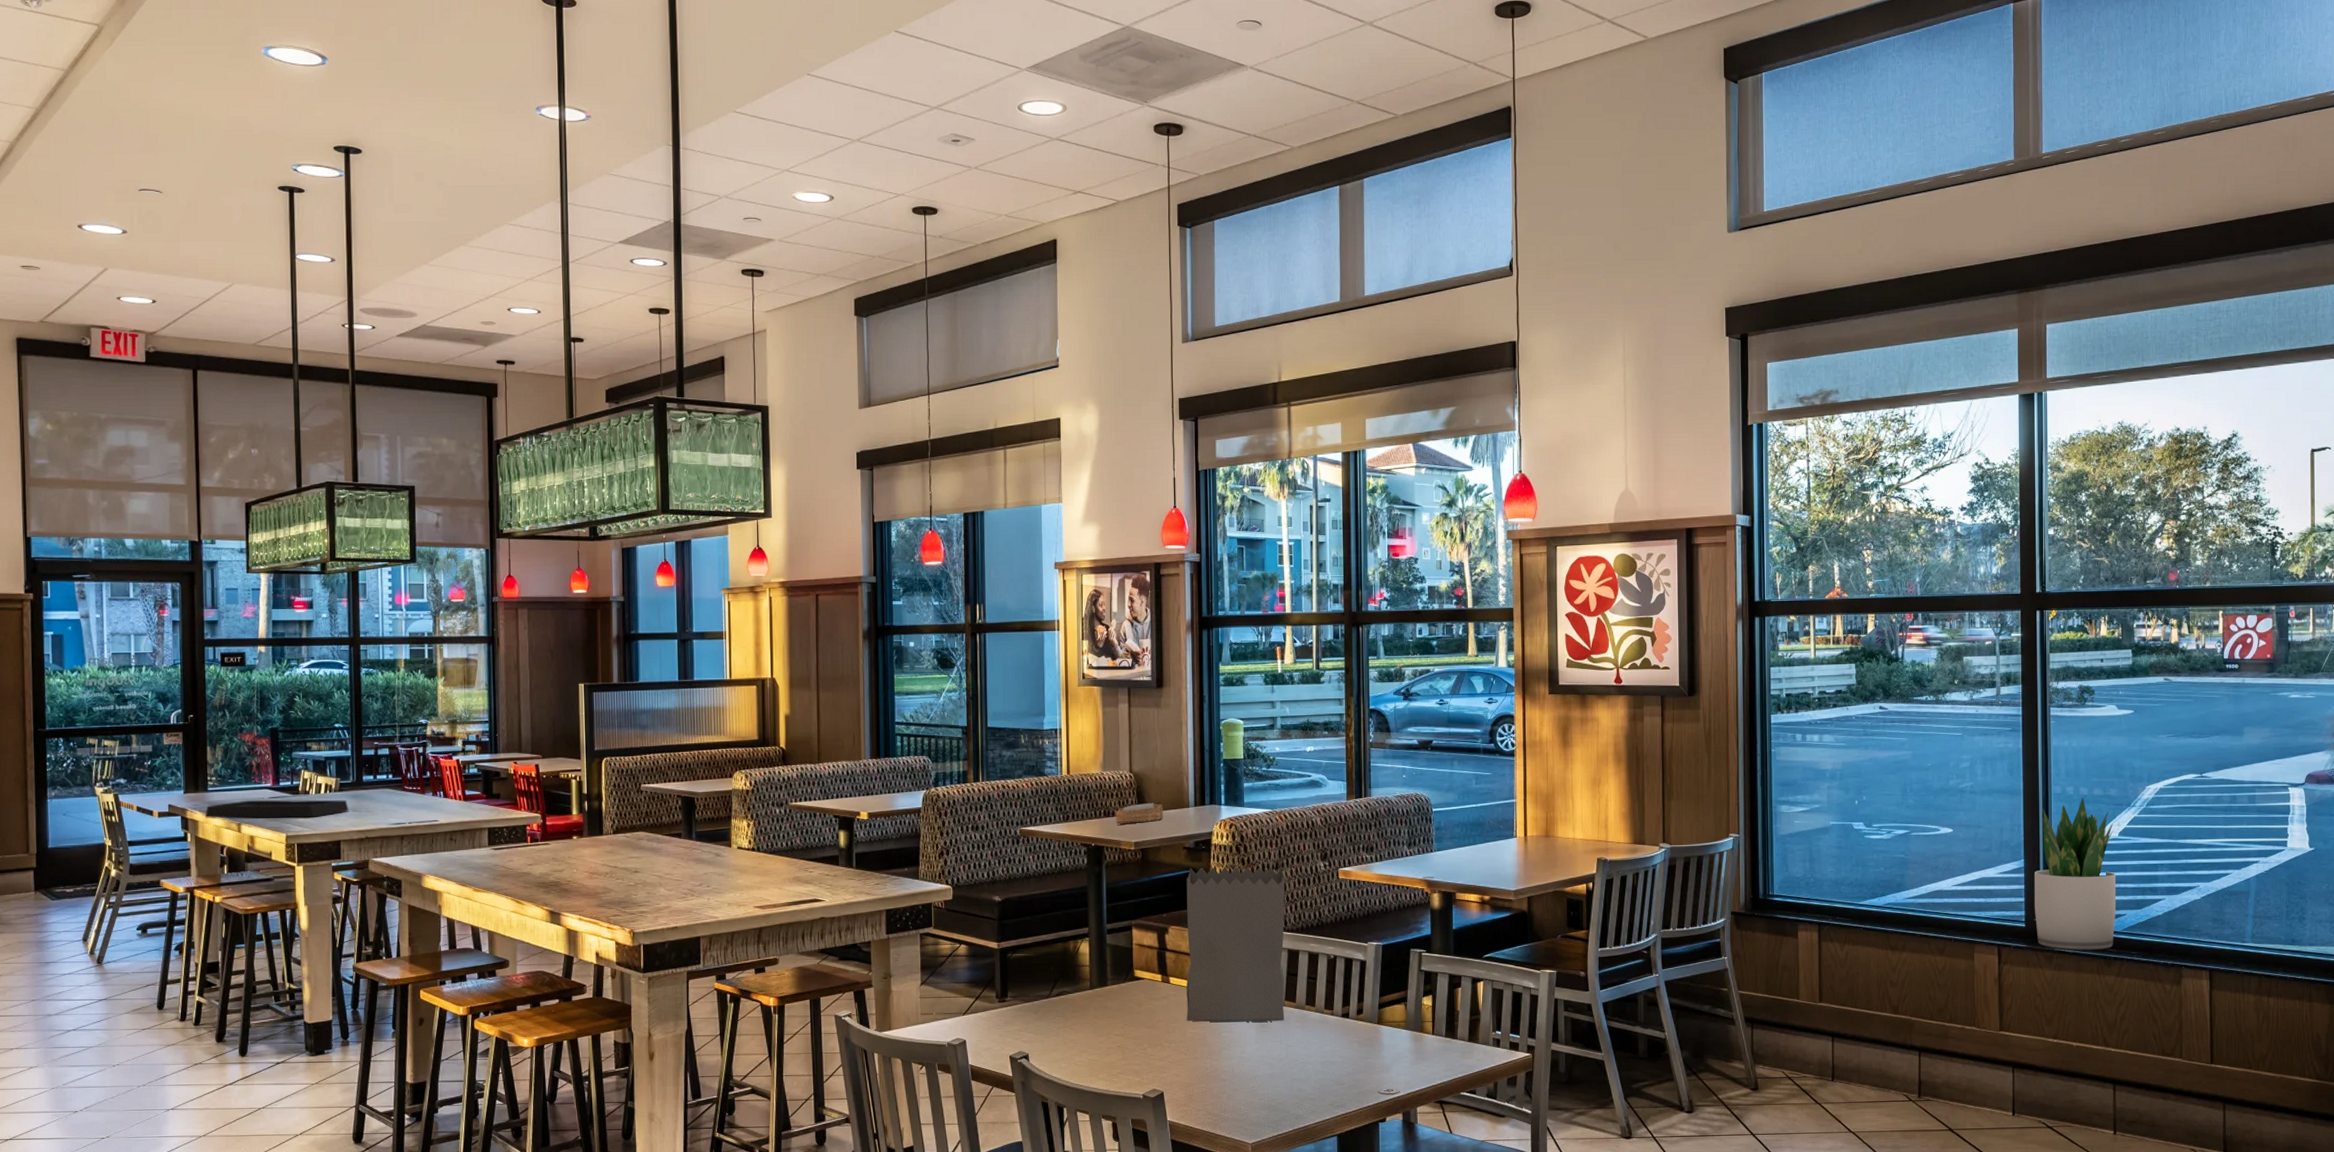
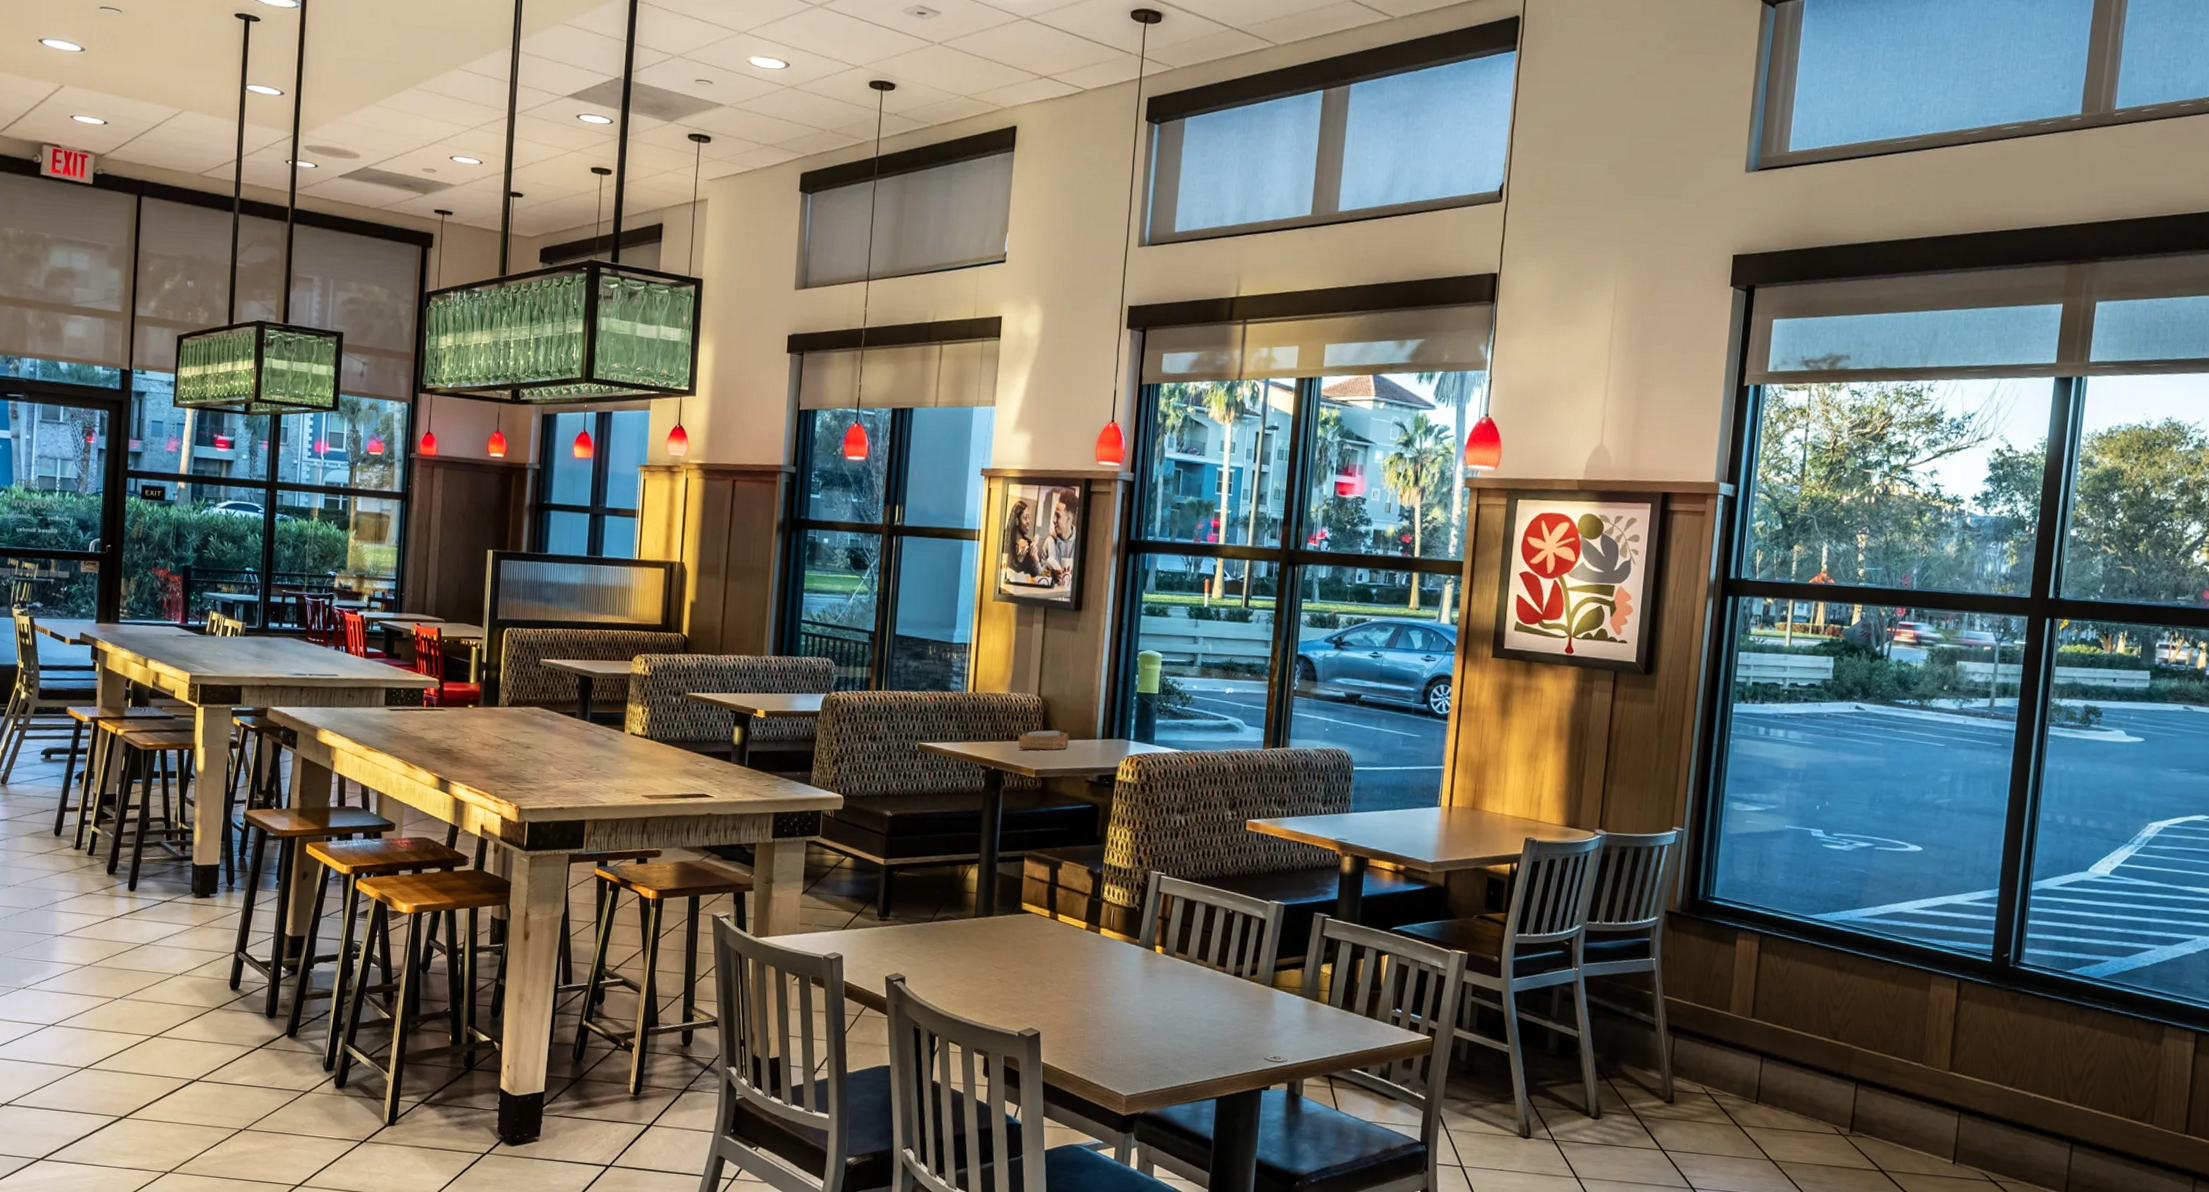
tray: present [204,799,349,819] -> none [114,635,253,660]
paper bag: present [1186,867,1286,1023] -> none [1072,802,1190,973]
planter: present [2035,797,2117,950] -> none [2003,828,2106,997]

